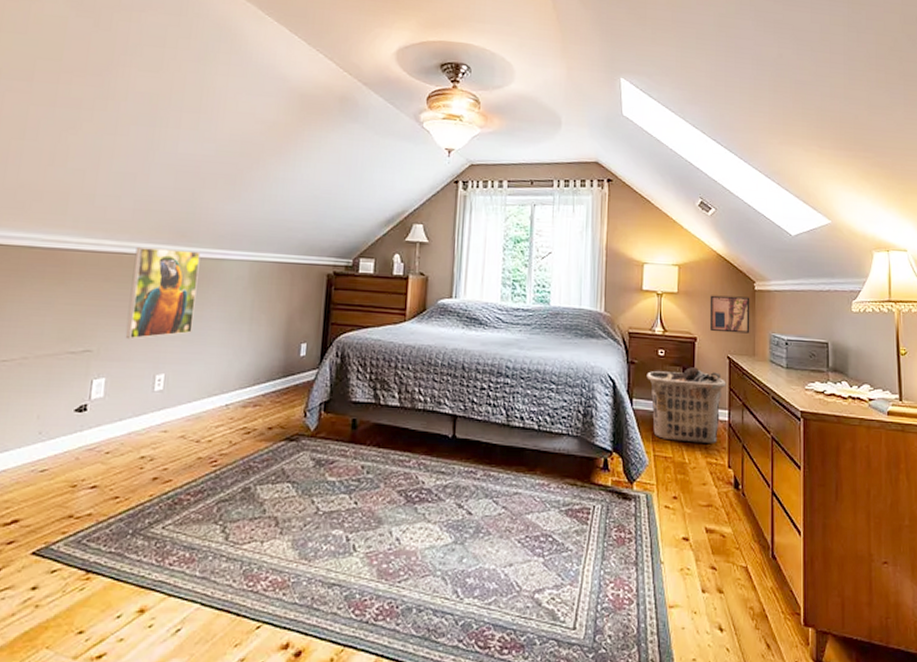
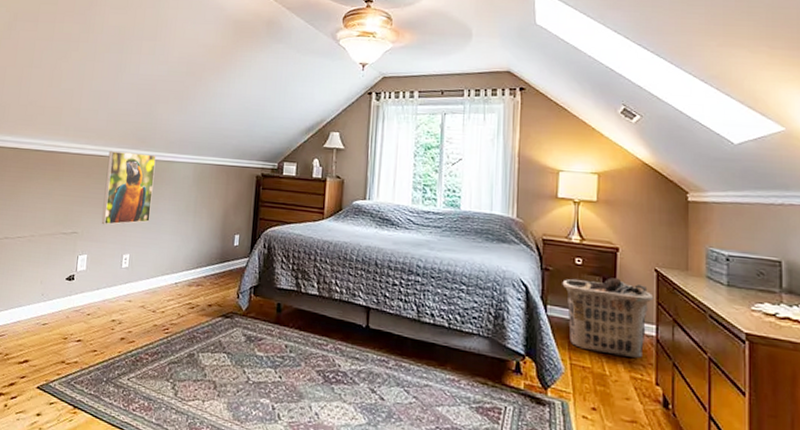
wall art: present [709,295,750,334] -> none [633,205,682,247]

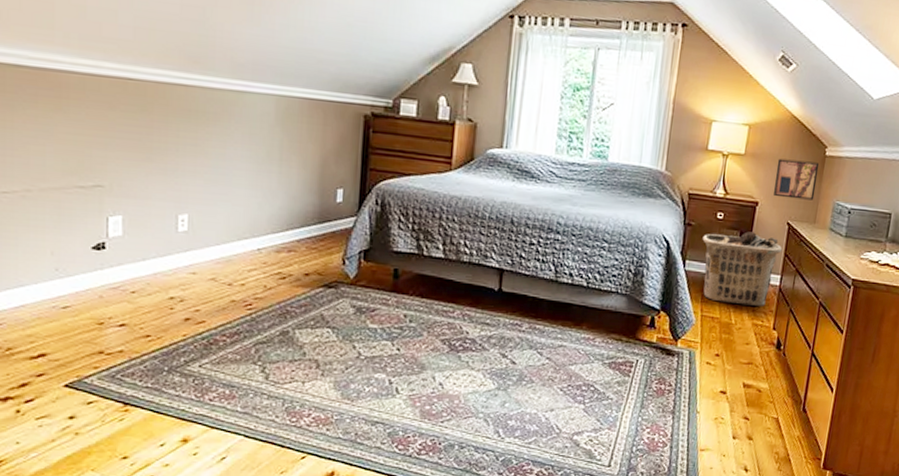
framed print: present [101,150,156,225] -> none [139,71,218,176]
wall art: none [633,205,682,247] -> present [773,158,820,201]

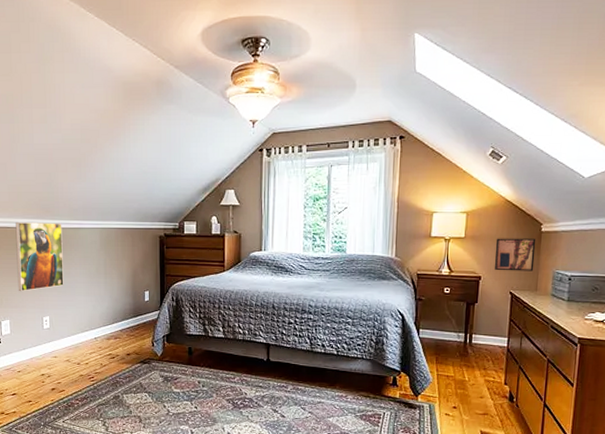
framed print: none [139,71,218,176] -> present [15,221,64,292]
clothes hamper: present [702,231,783,306] -> none [432,302,508,365]

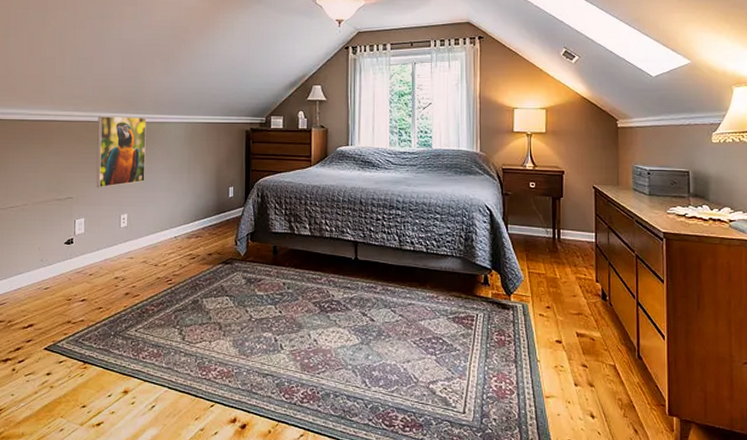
wall art: present [494,238,536,271] -> none [575,133,614,166]

